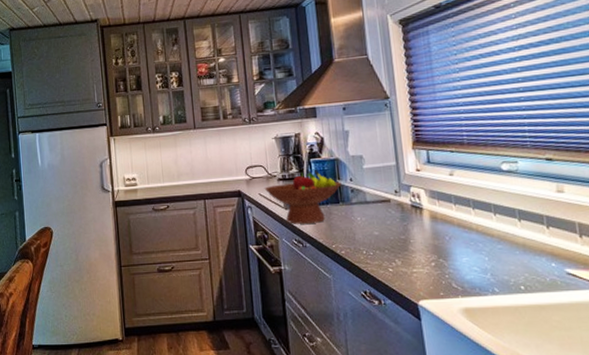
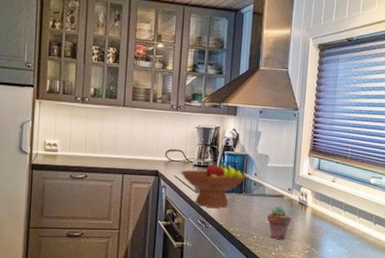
potted succulent: none [375,212,406,252] -> present [267,205,292,239]

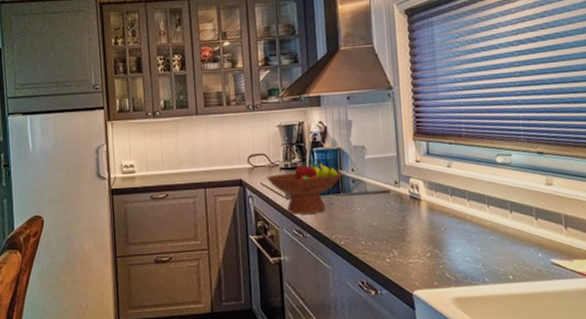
potted succulent: present [267,205,292,239] -> none [374,203,404,243]

